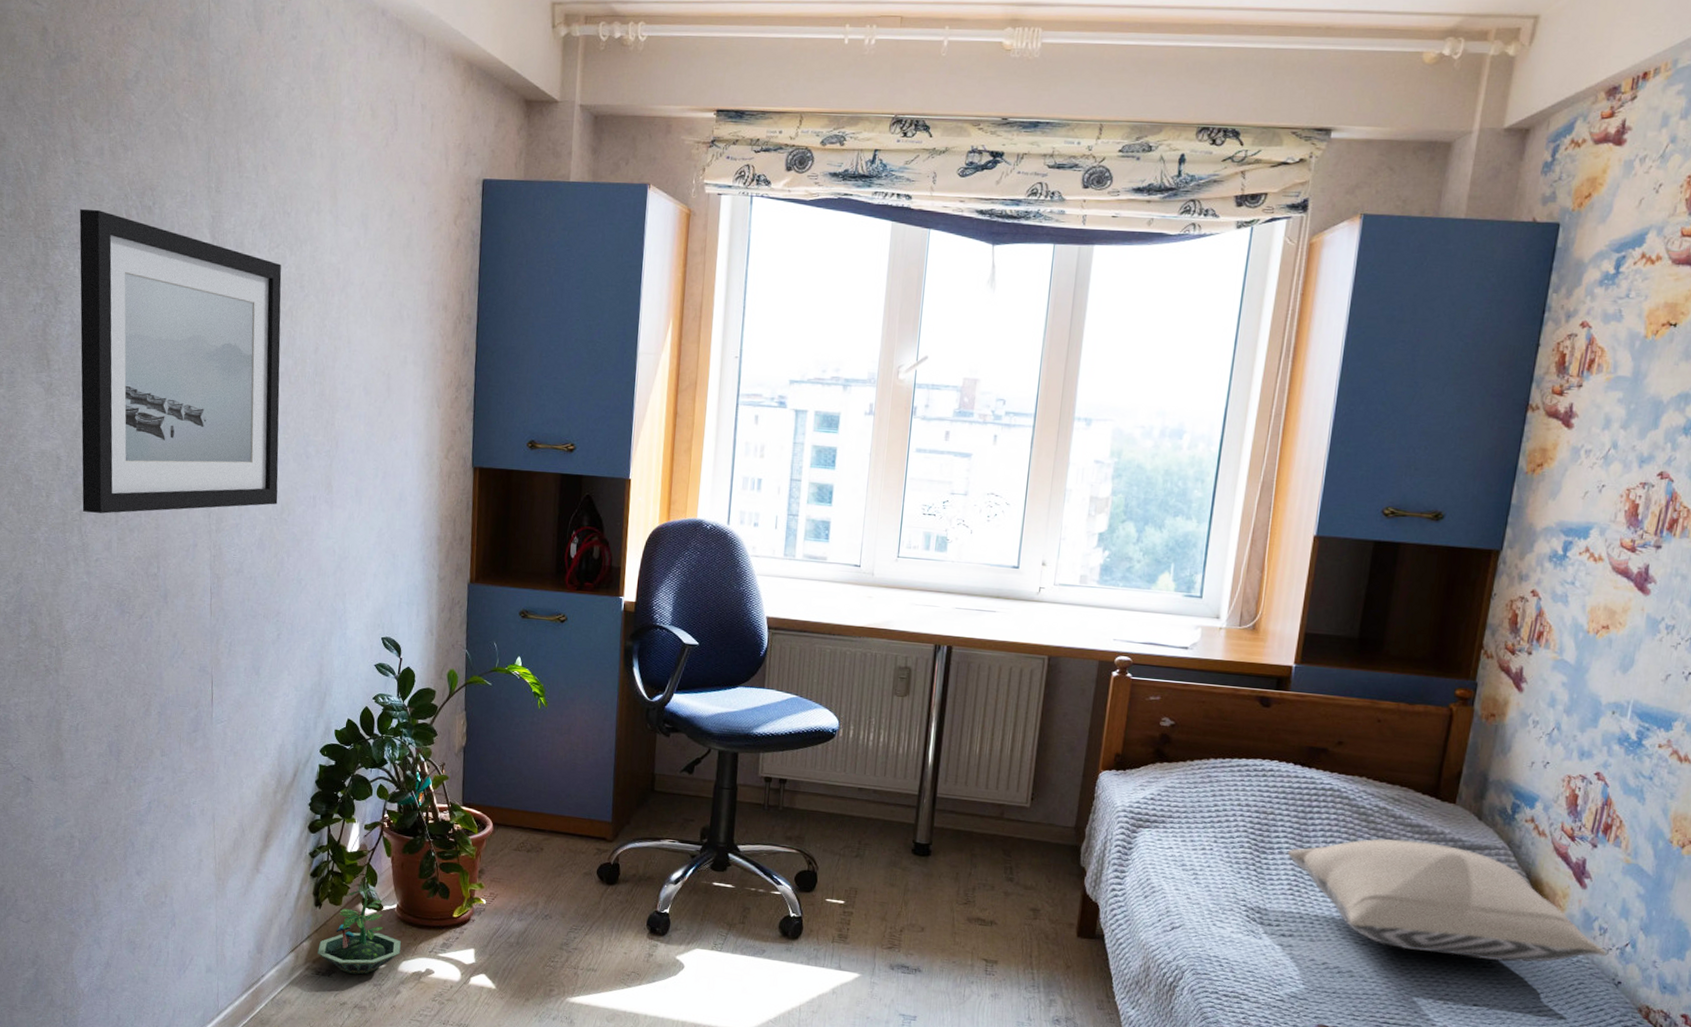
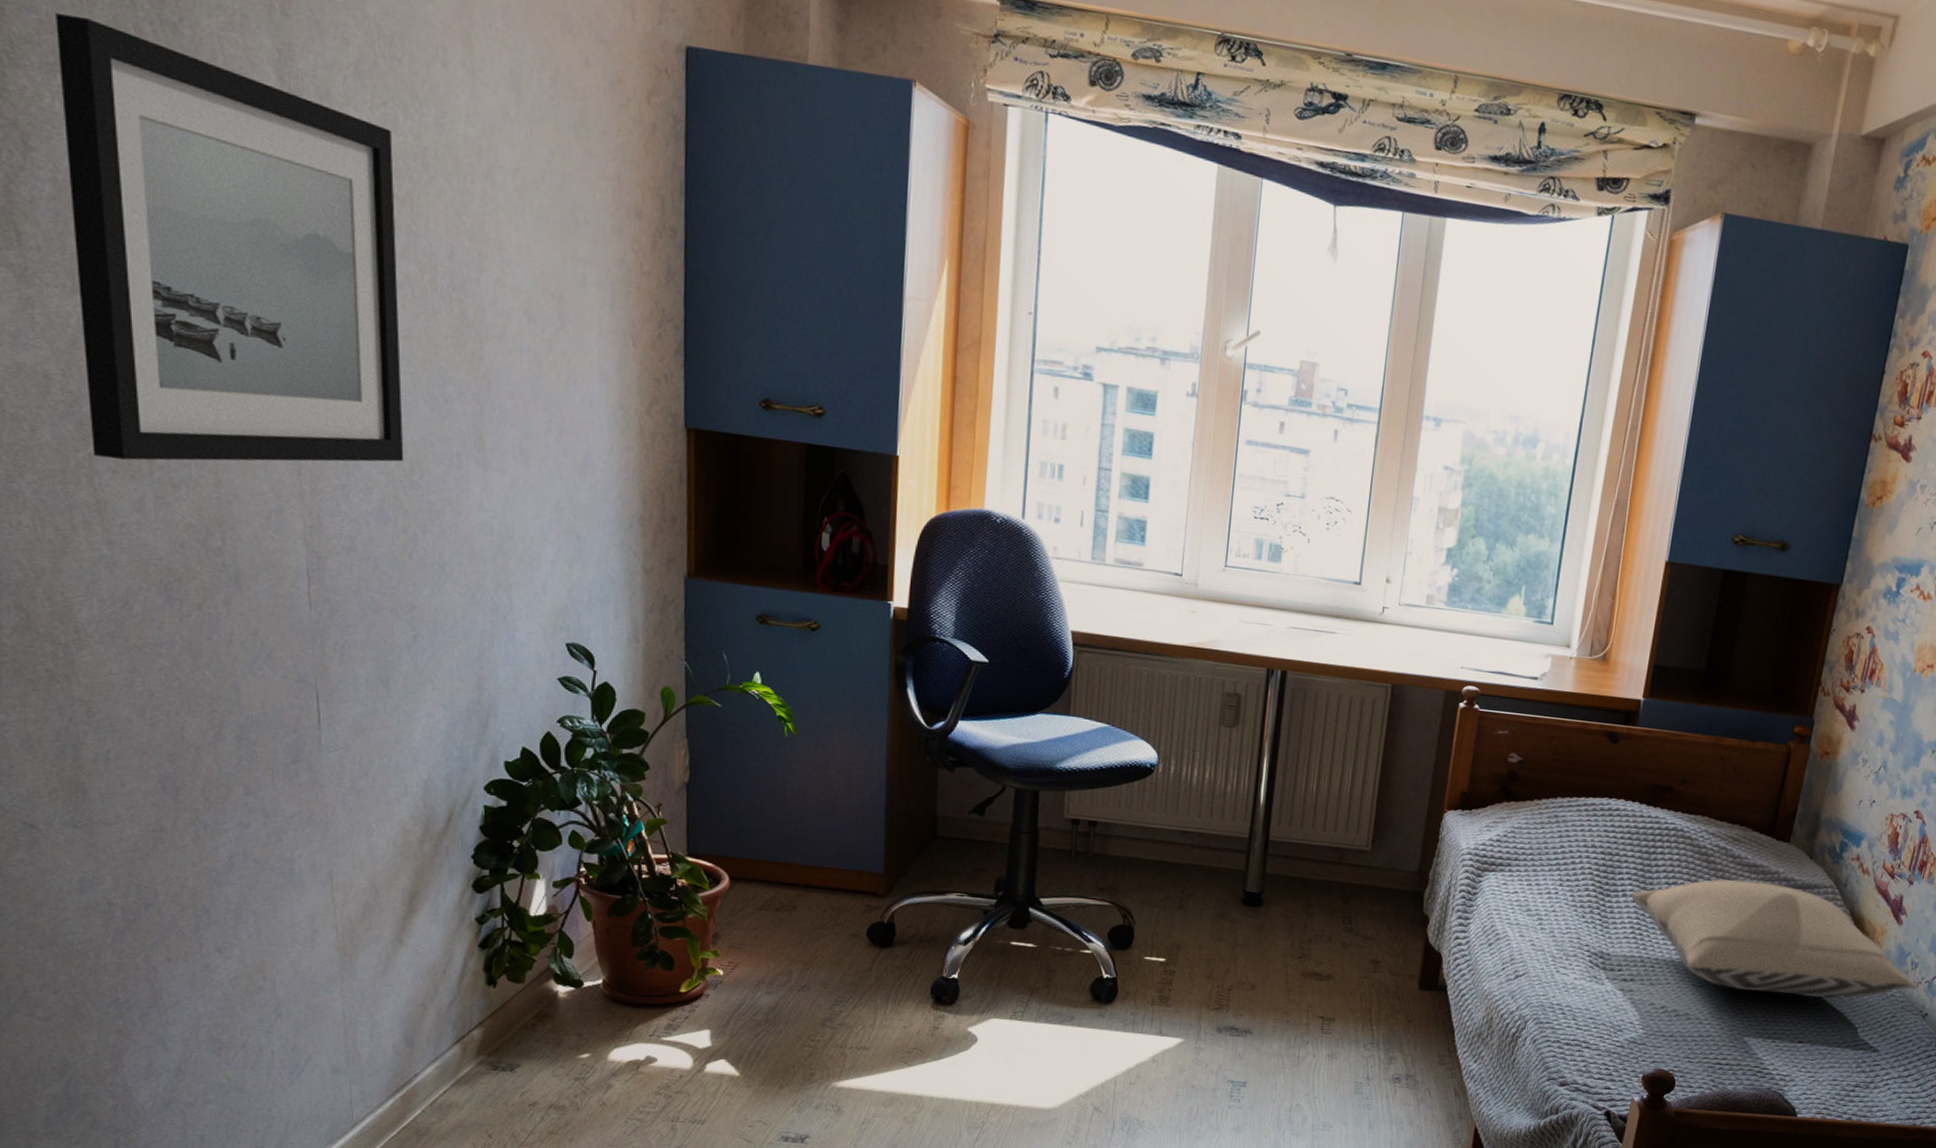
terrarium: present [317,888,401,975] -> none [494,961,610,1067]

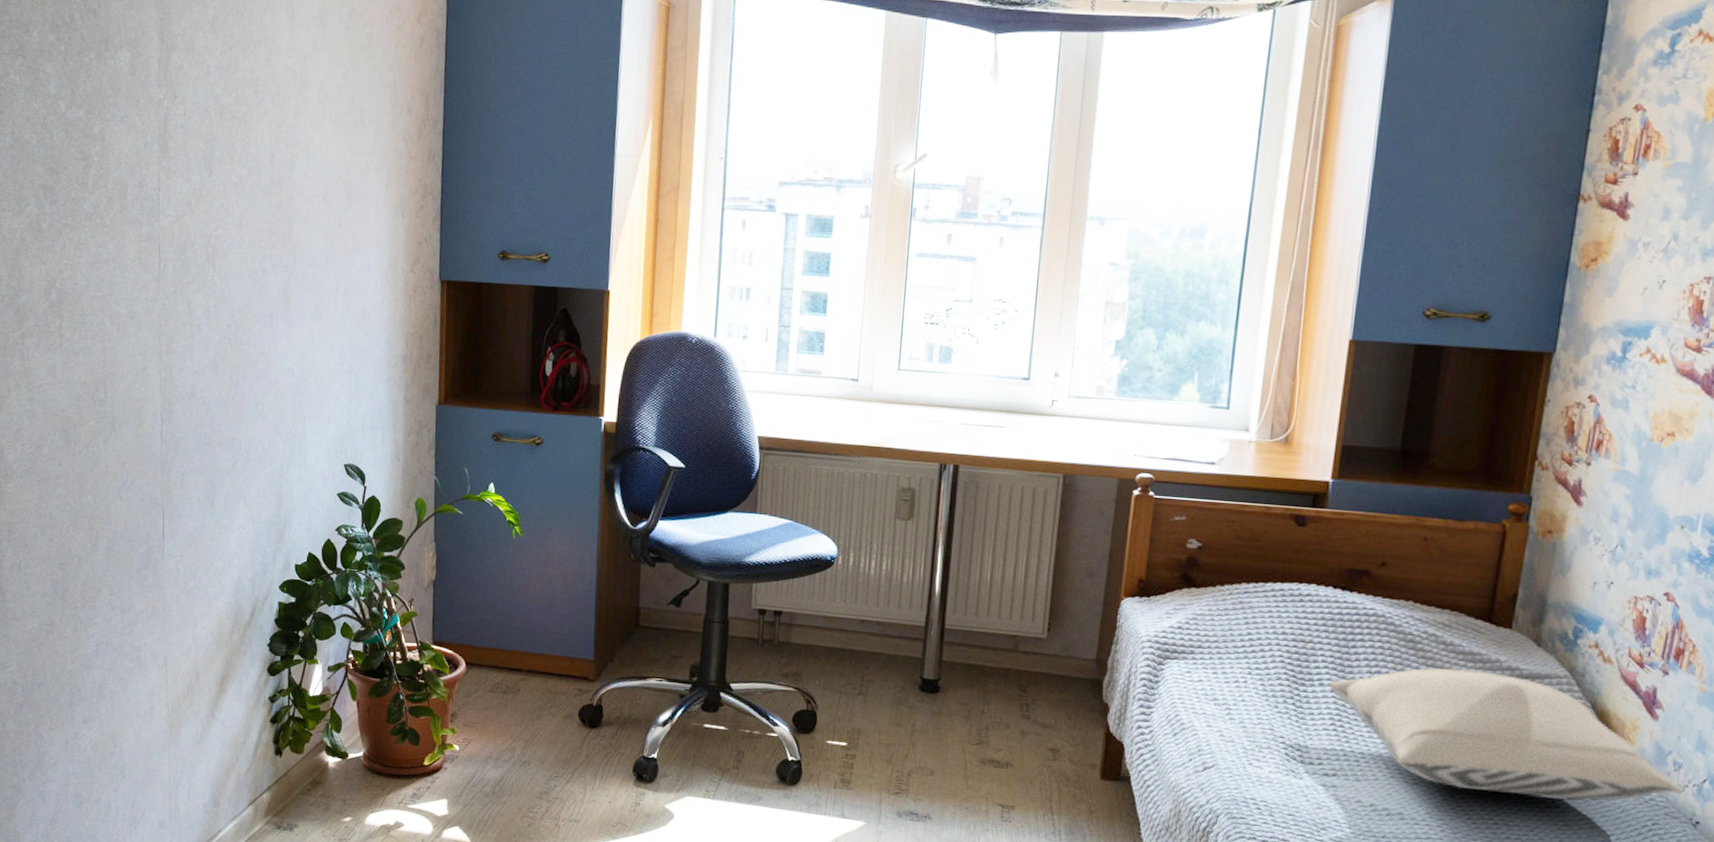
wall art: present [56,14,404,462] -> none [20,13,235,336]

